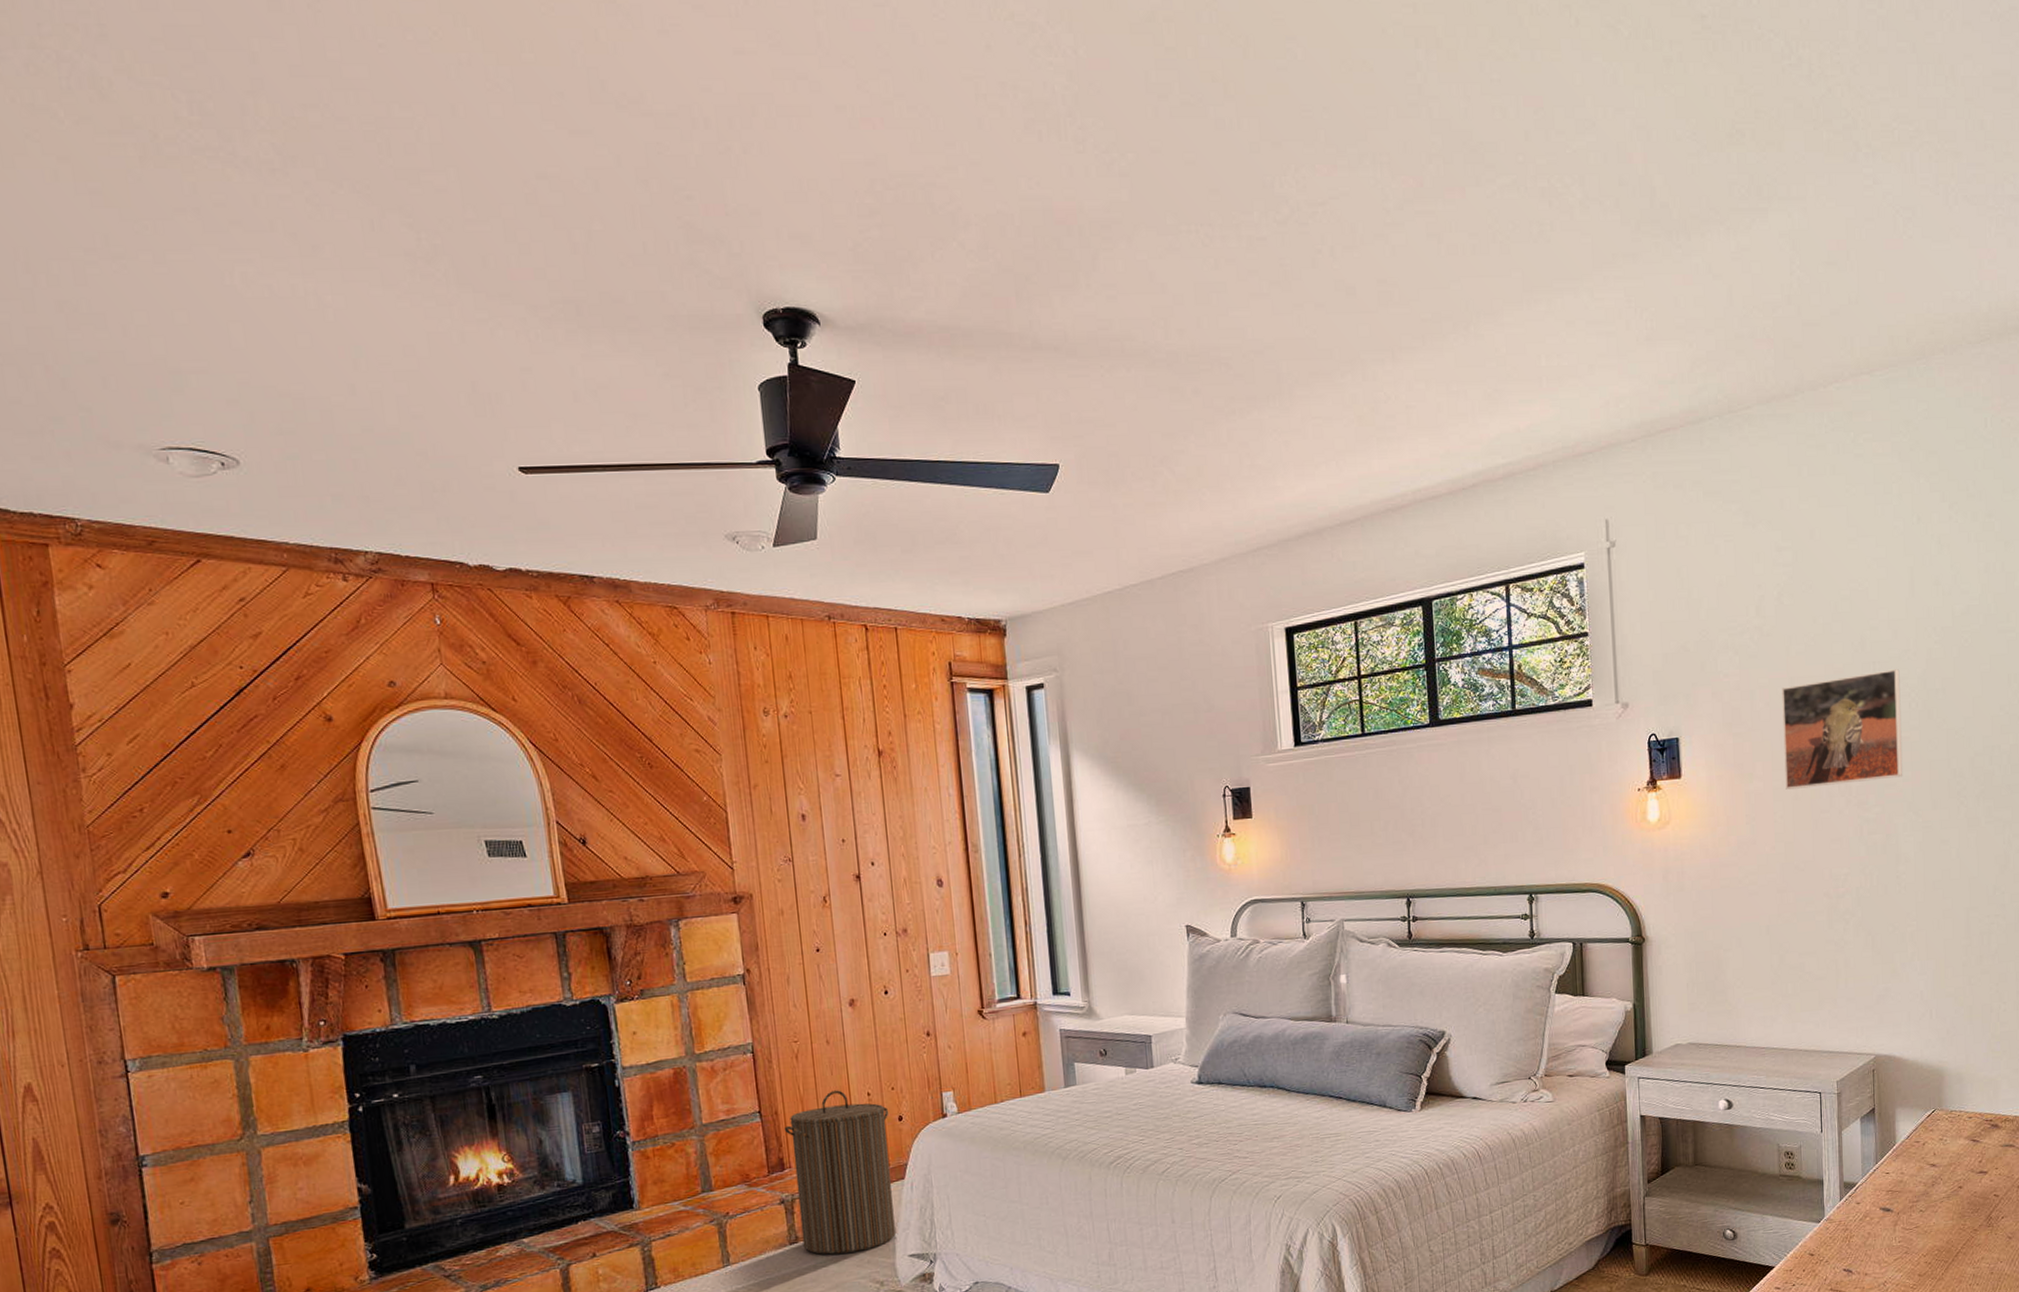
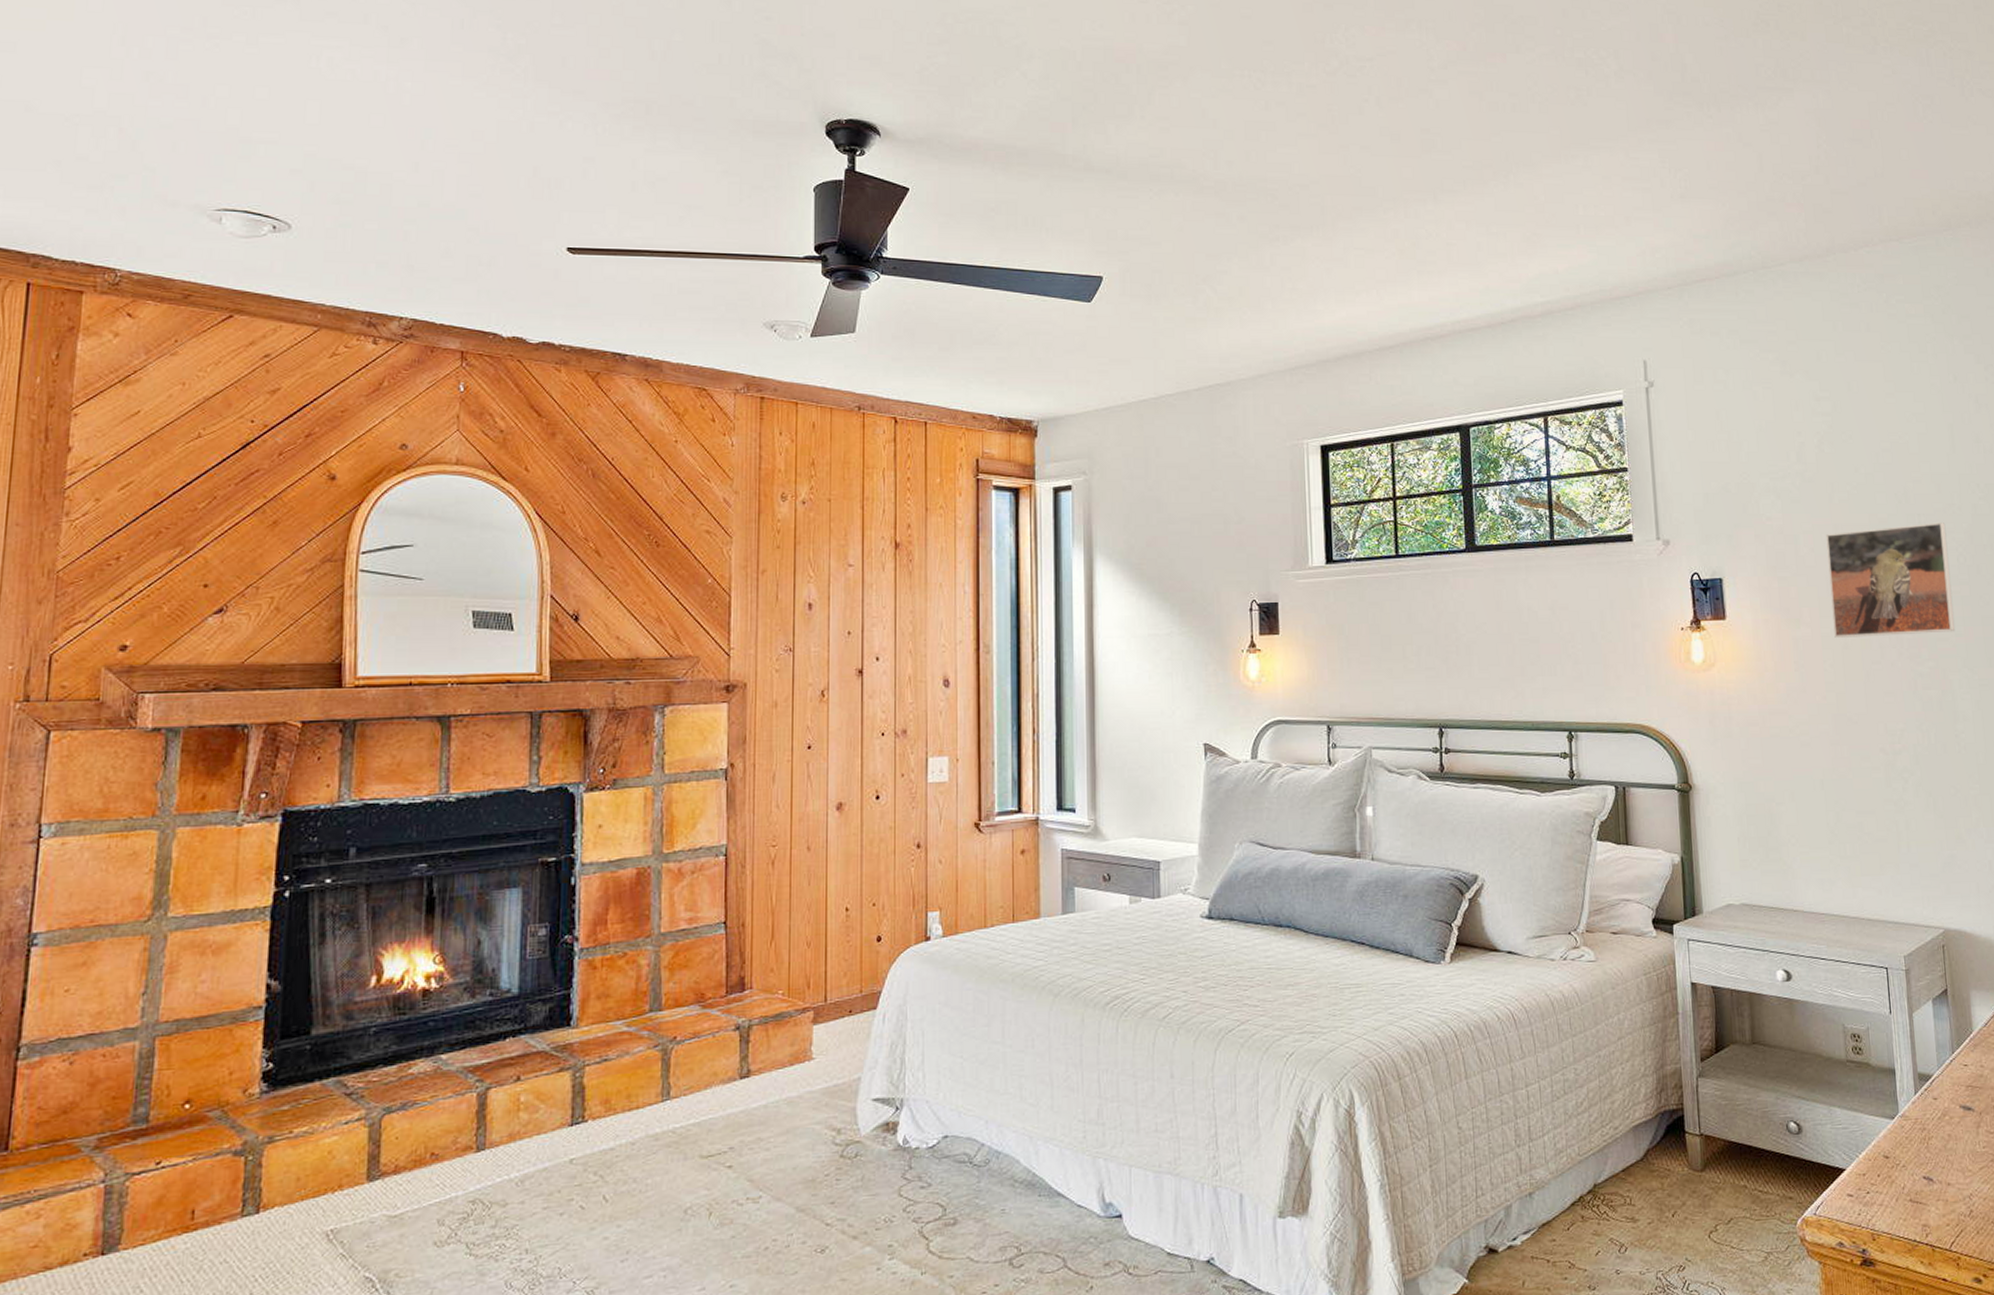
laundry hamper: present [784,1090,896,1255] -> none [749,903,867,1093]

